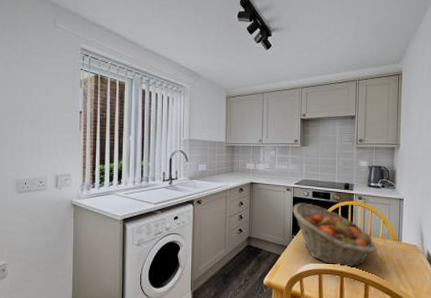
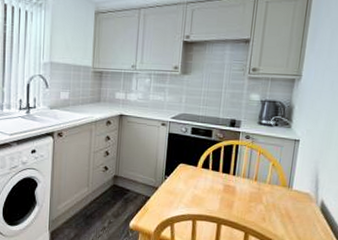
fruit basket: present [291,203,377,267] -> none [166,140,263,214]

